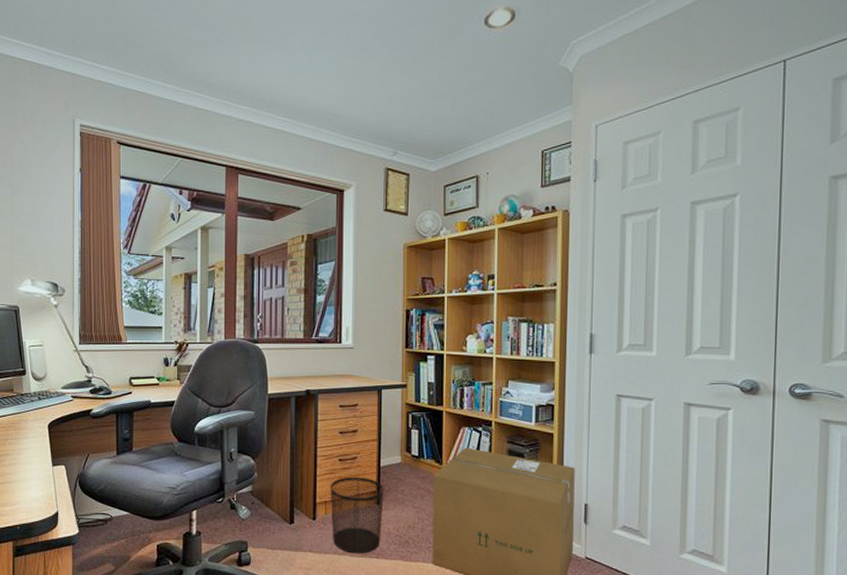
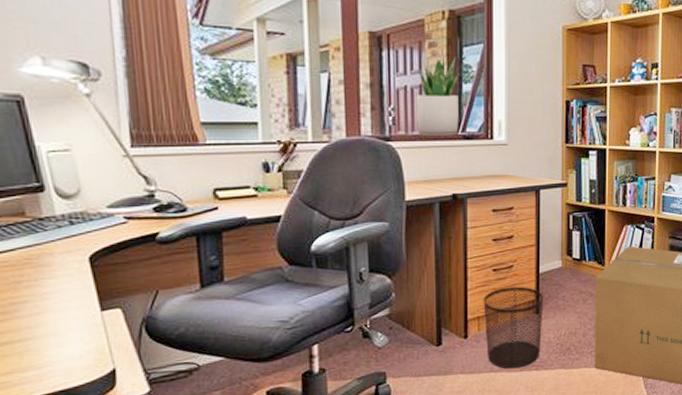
planter: none [279,272,315,341] -> present [416,55,460,137]

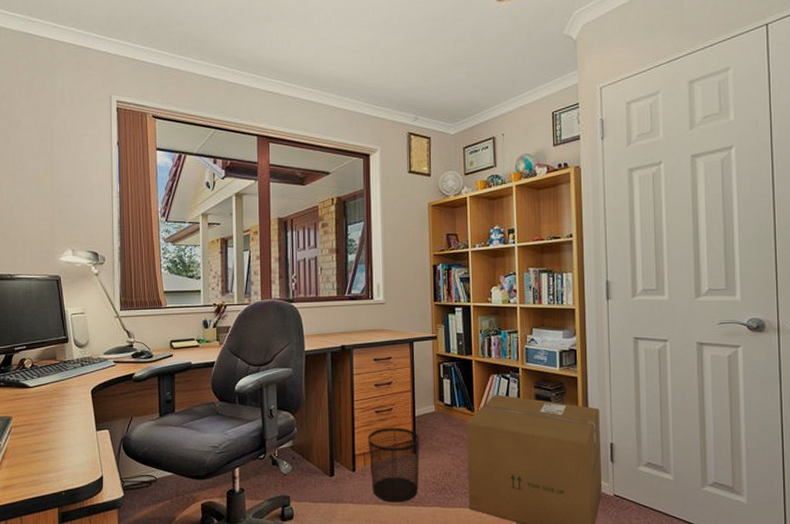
planter: present [416,55,460,137] -> none [312,233,346,299]

